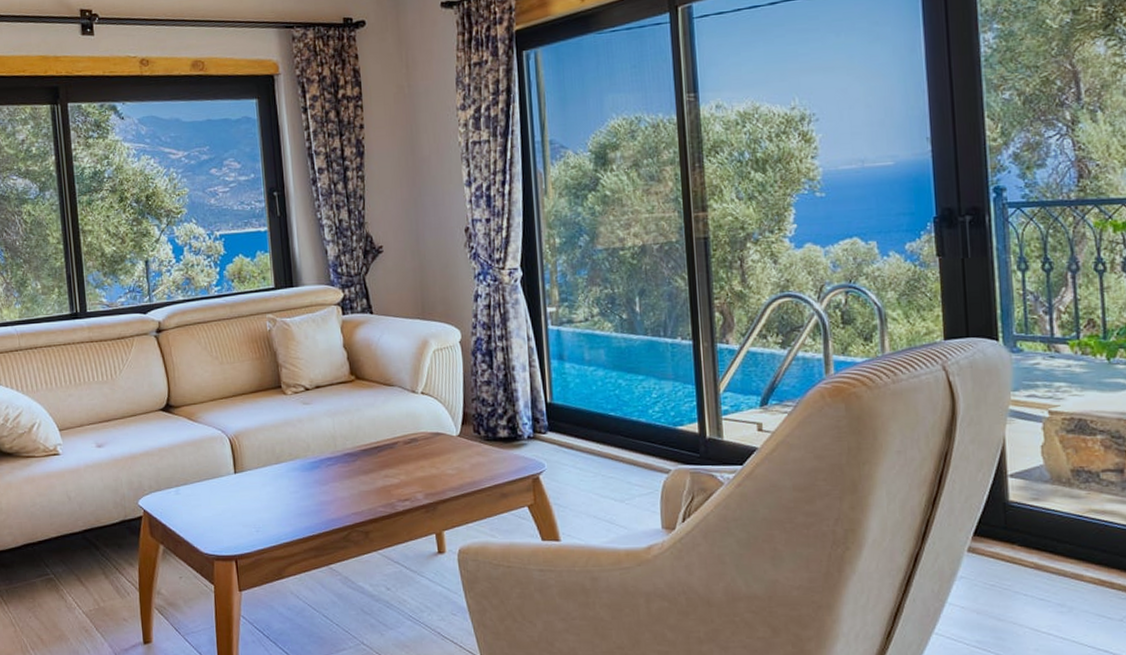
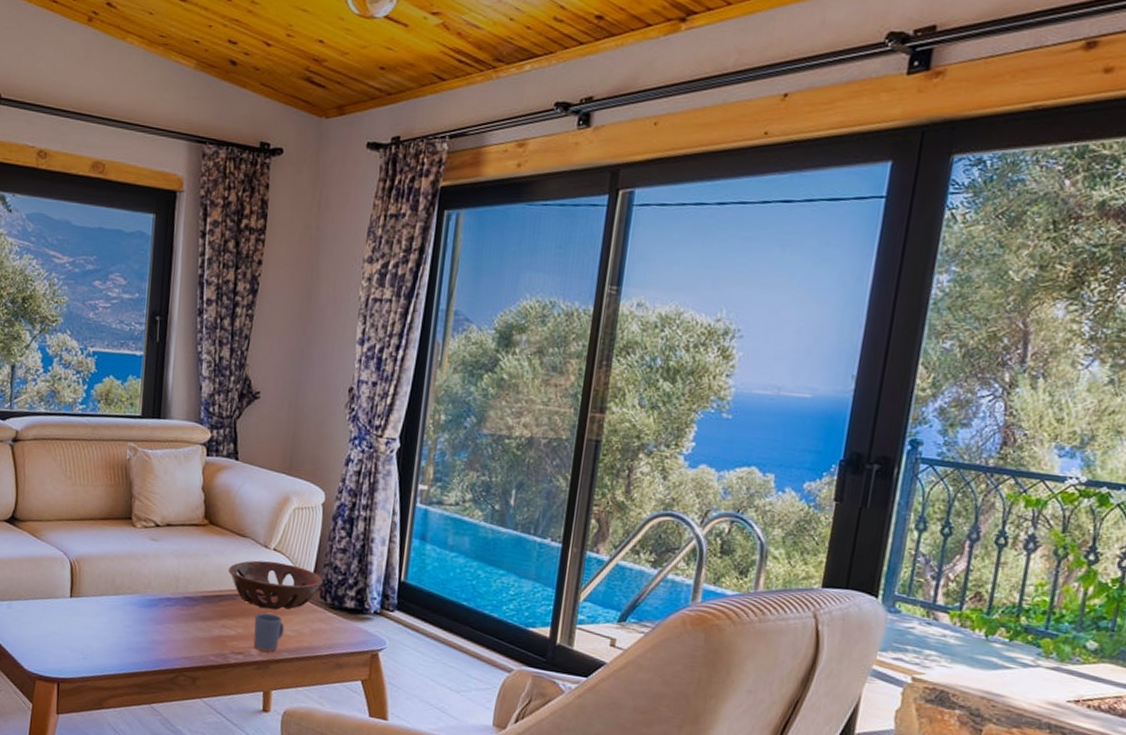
decorative bowl: none [382,404,474,451] -> present [228,560,324,610]
mug: none [414,456,445,494] -> present [253,613,285,652]

